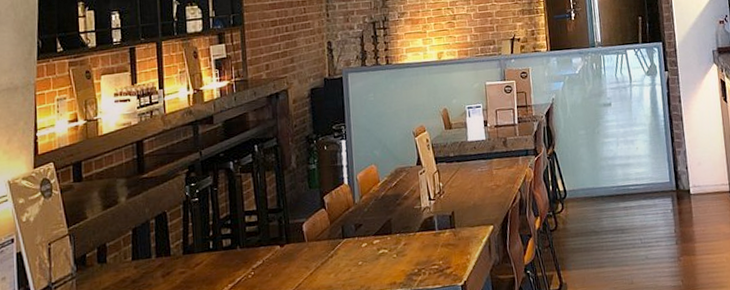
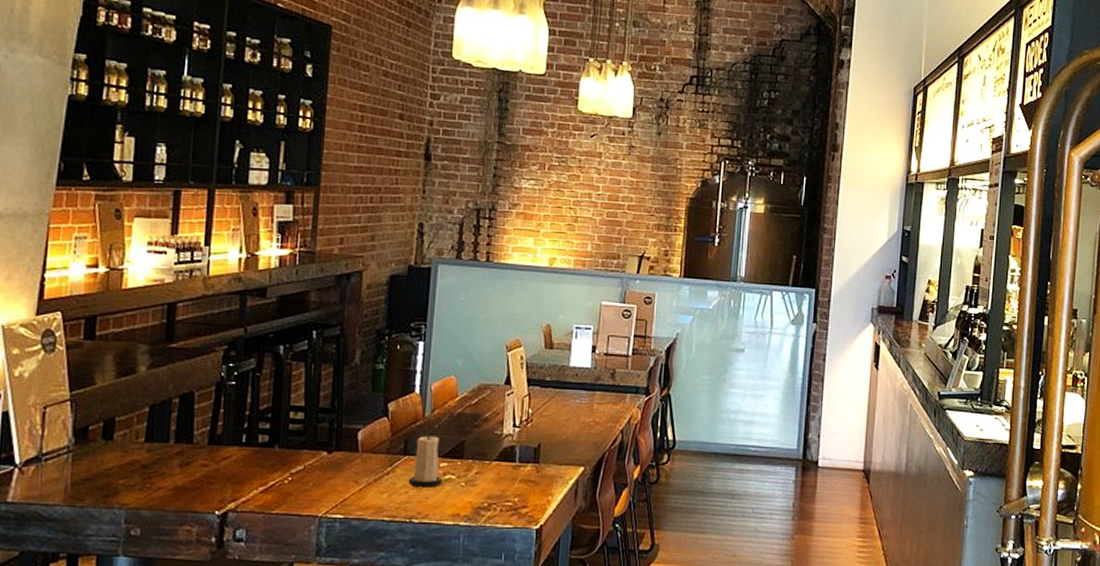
candle: none [349,216,378,265] -> present [408,433,443,488]

